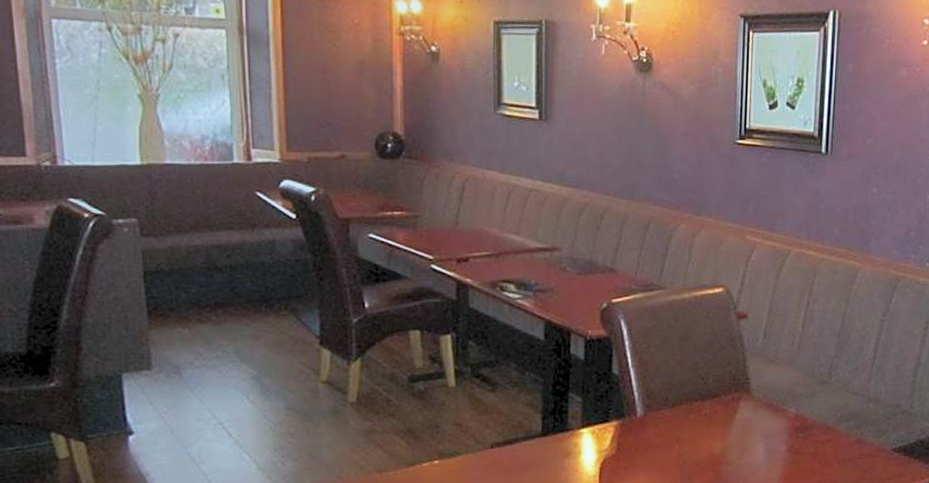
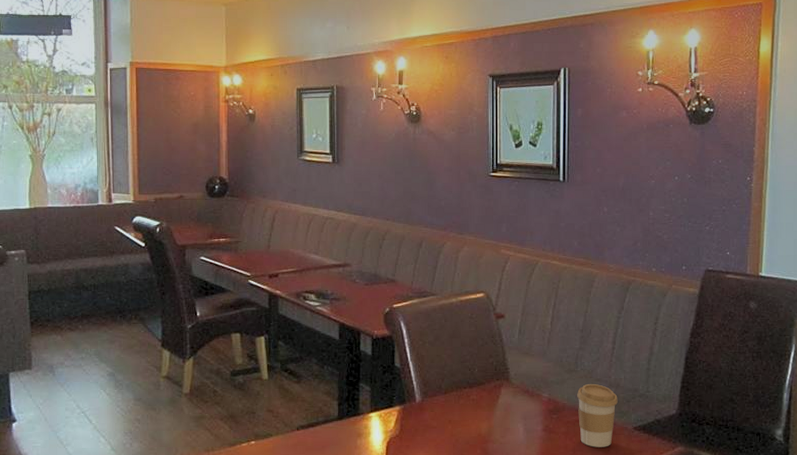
coffee cup: none [829,397,876,471] -> present [577,383,618,447]

